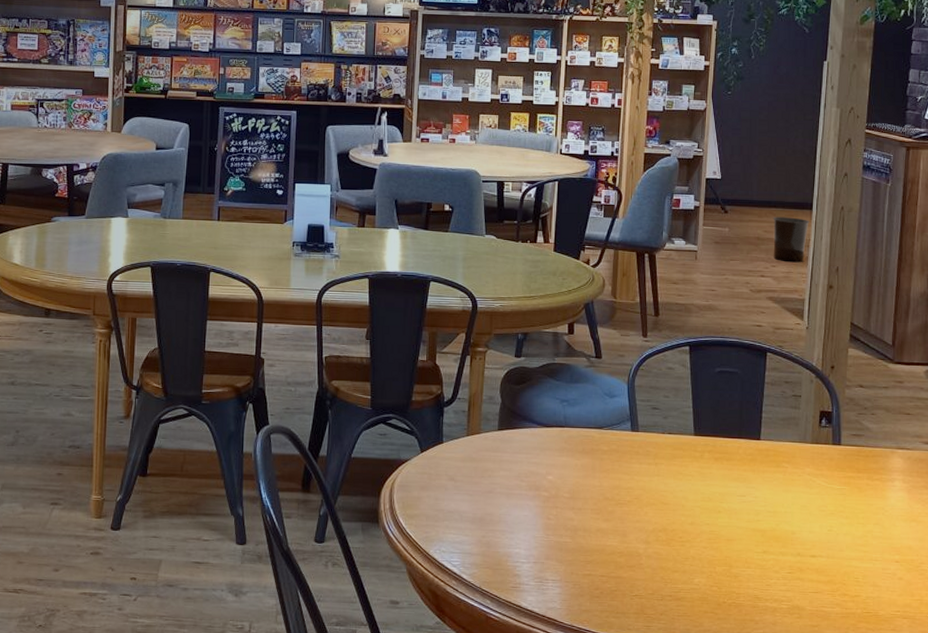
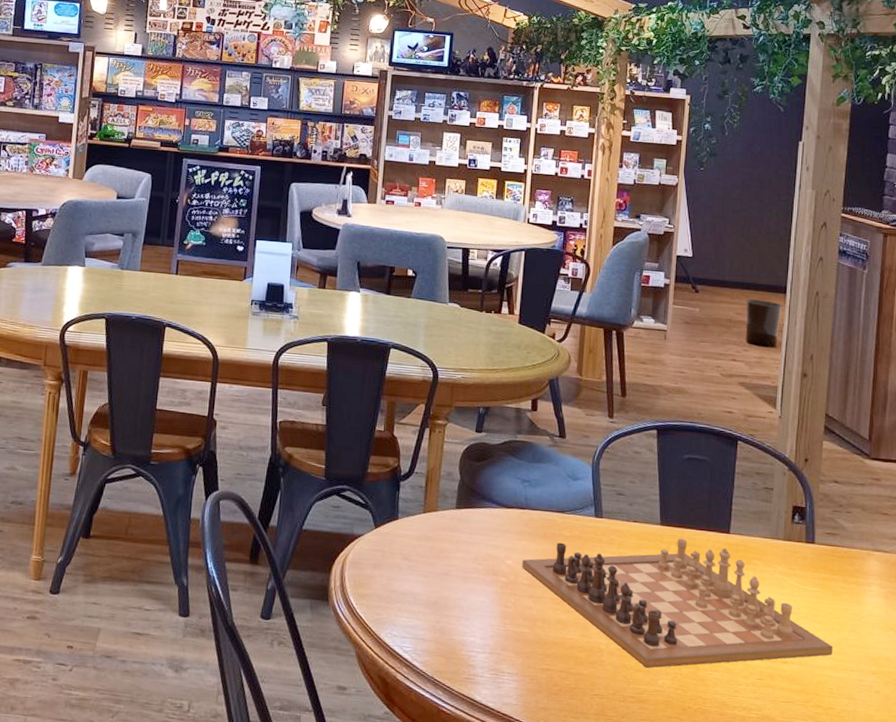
chess set: none [563,447,858,568] -> present [522,538,832,668]

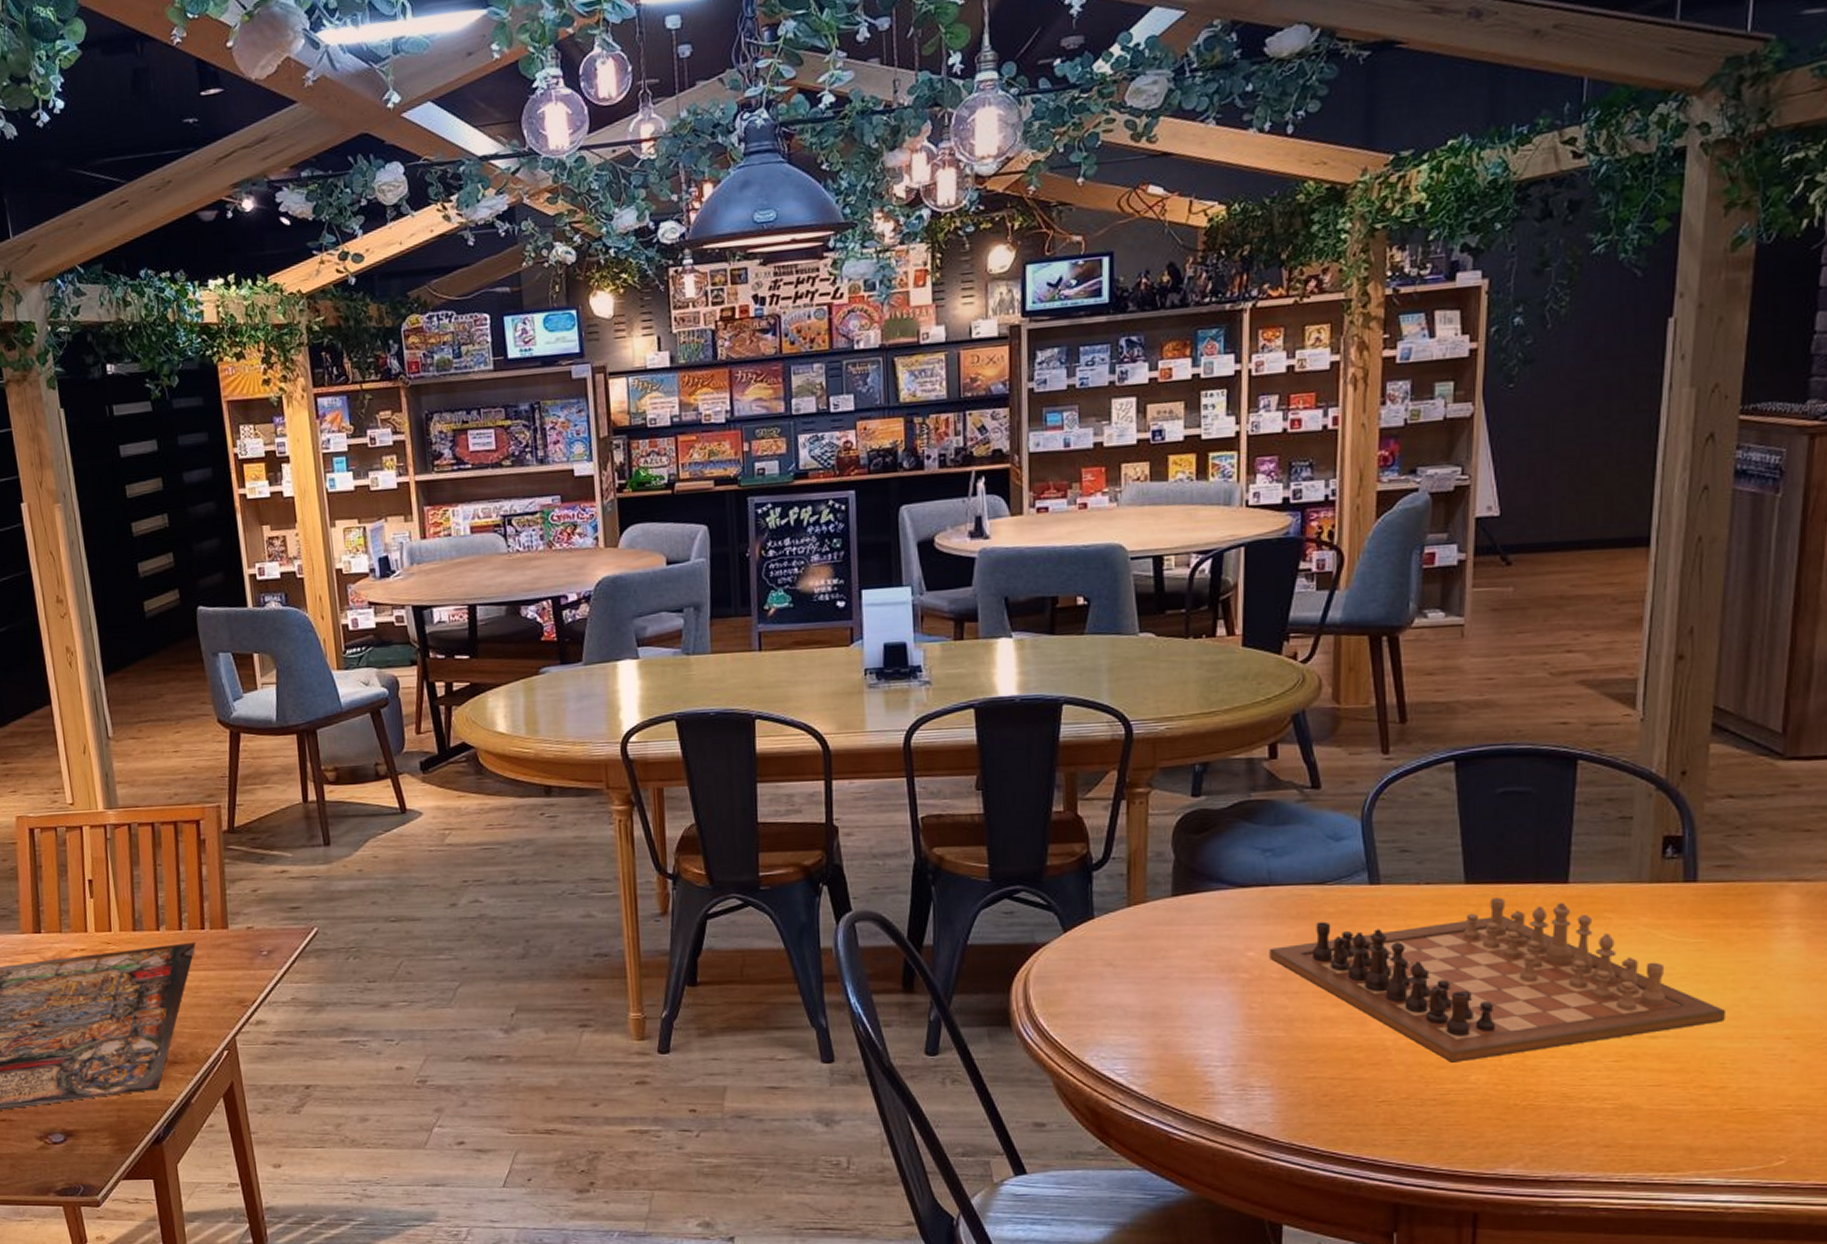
waste bin: present [745,299,783,348] -> none [1584,560,1645,628]

